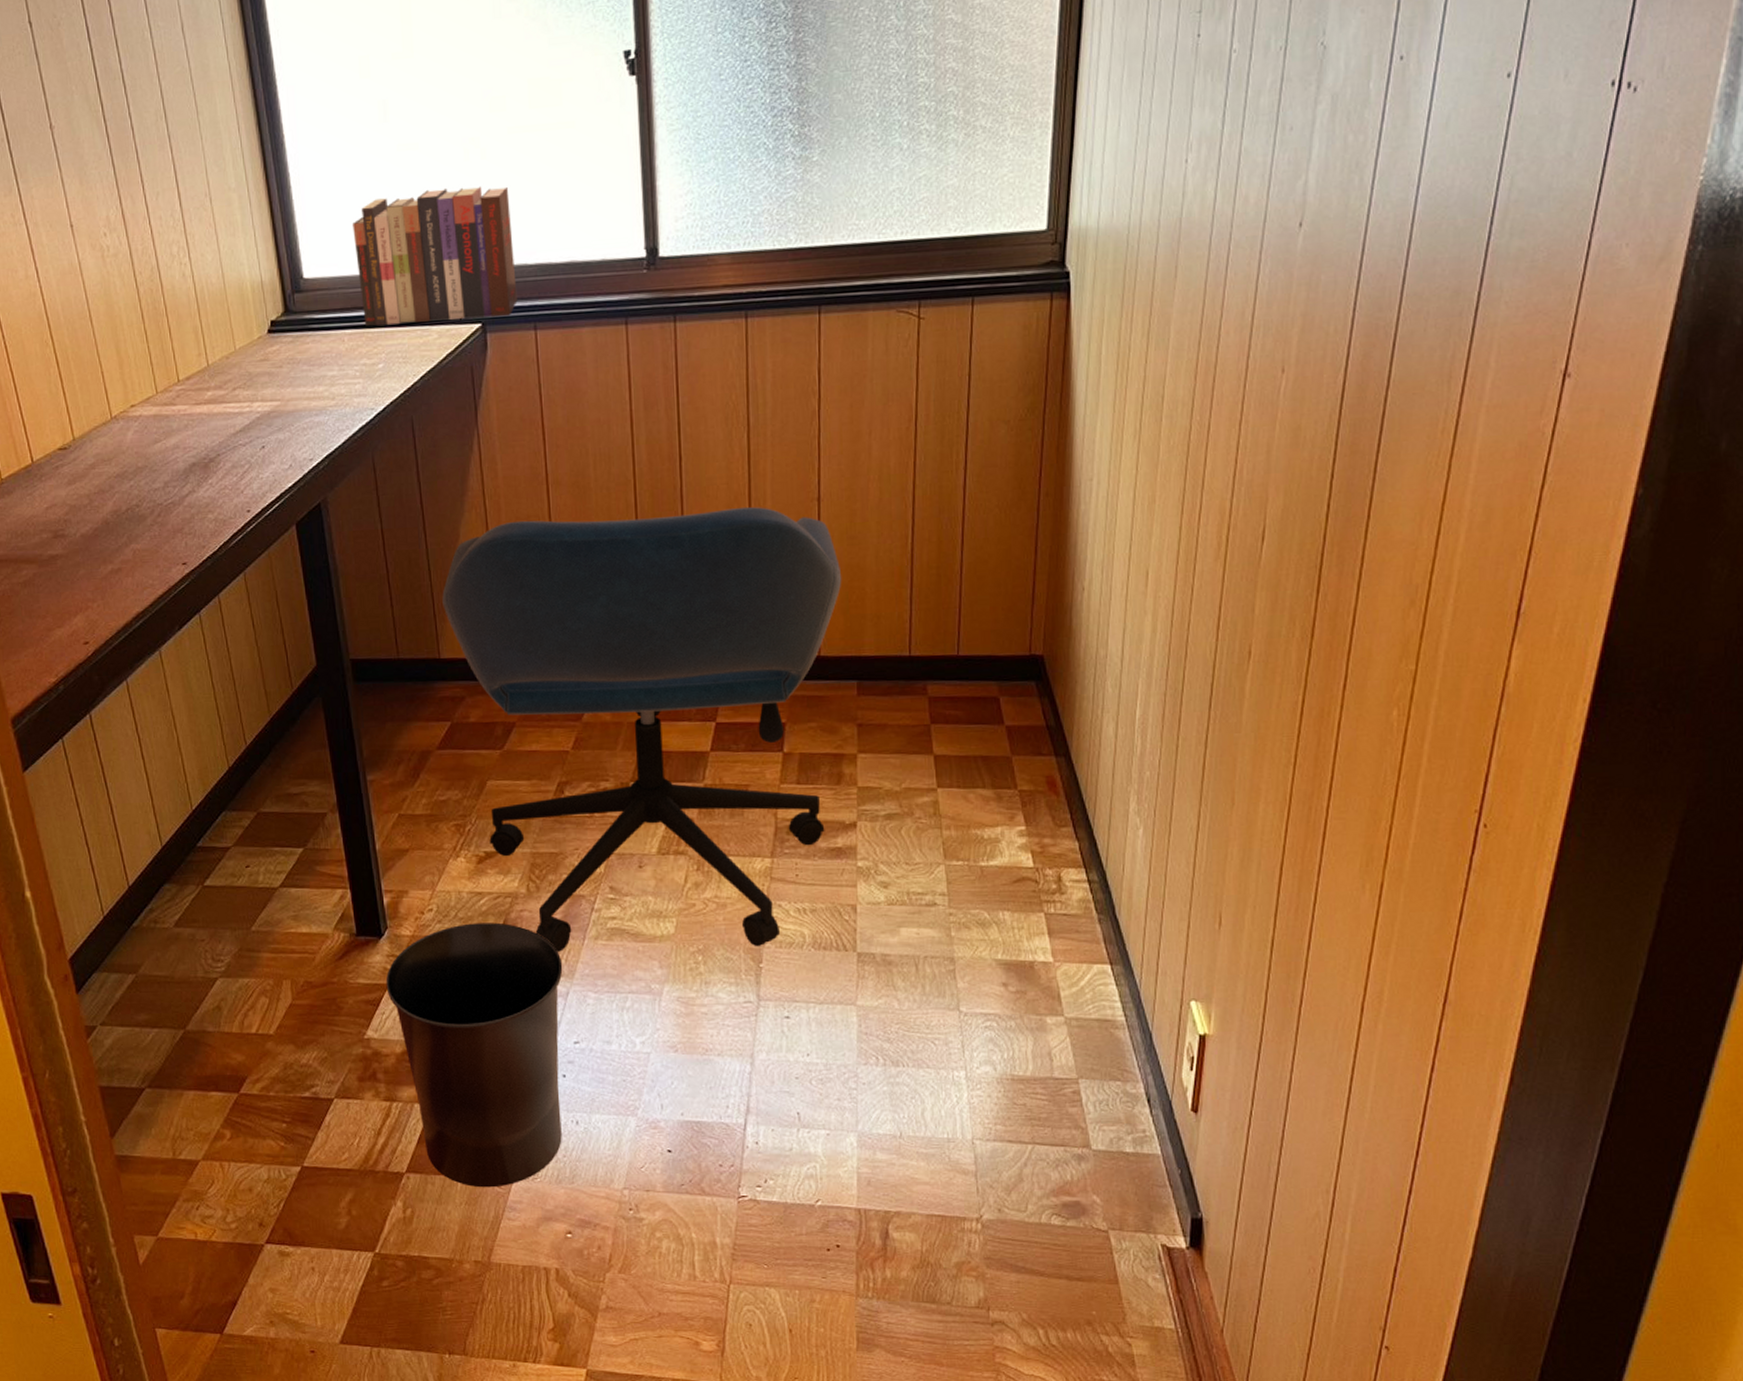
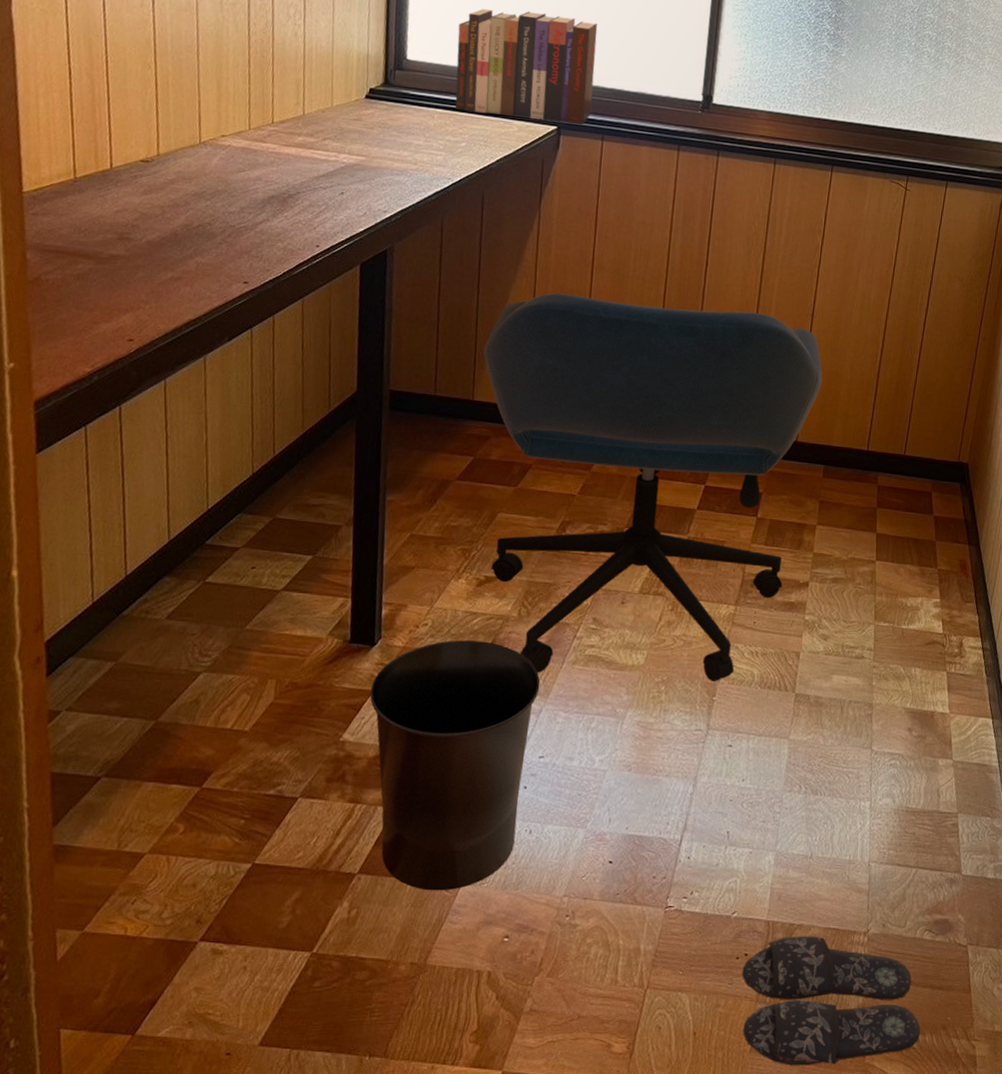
slippers: none [836,1224,1059,1365] -> present [742,936,920,1066]

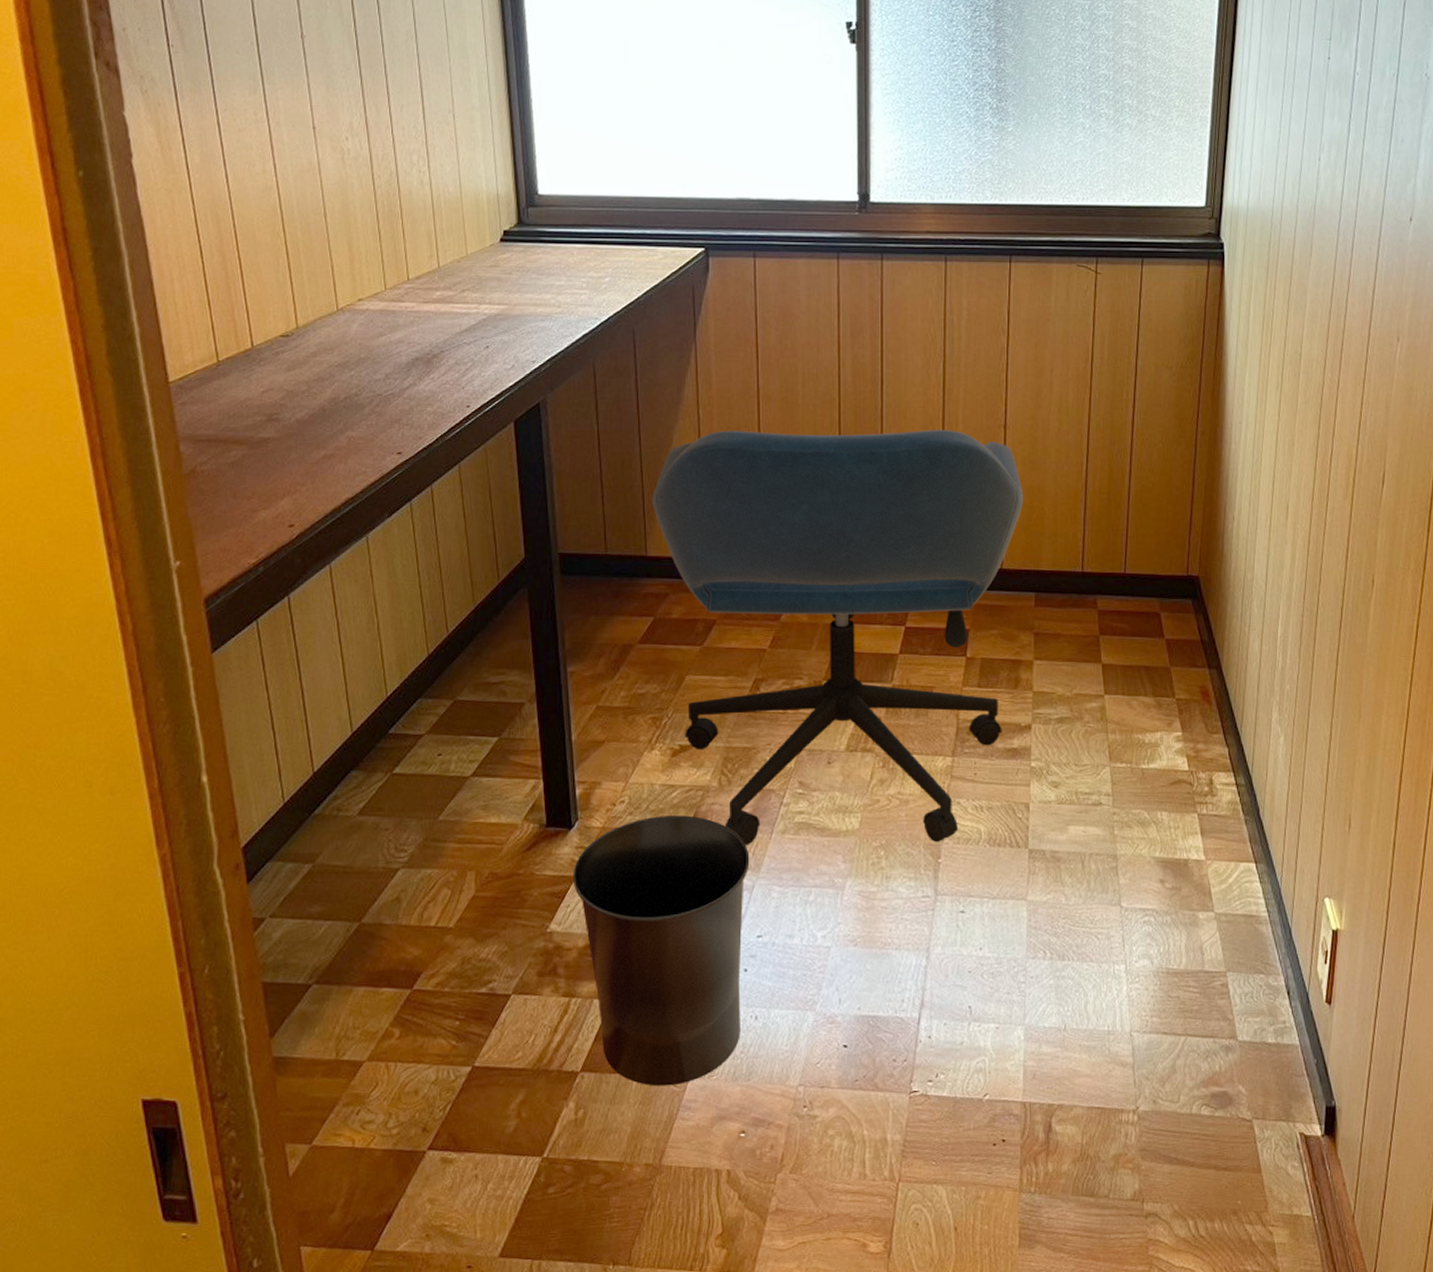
books: present [455,9,598,125] -> none [589,126,739,244]
slippers: present [742,936,920,1066] -> none [1001,1116,1208,1261]

